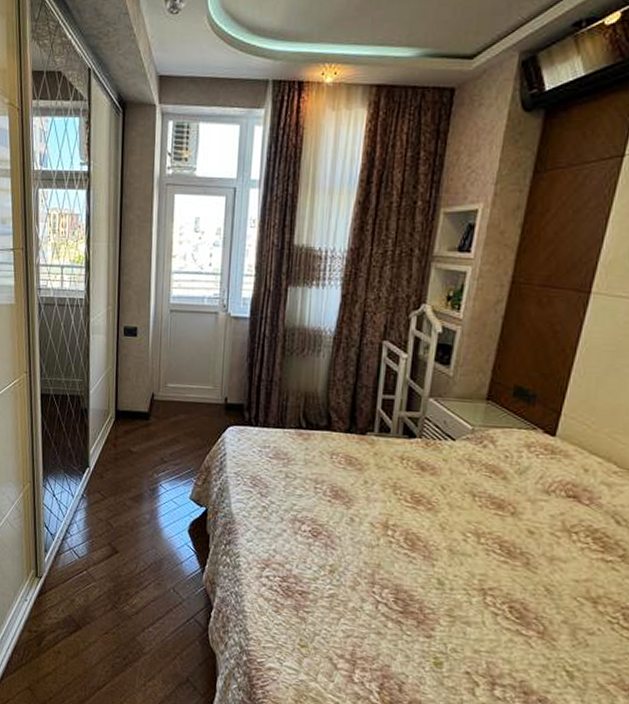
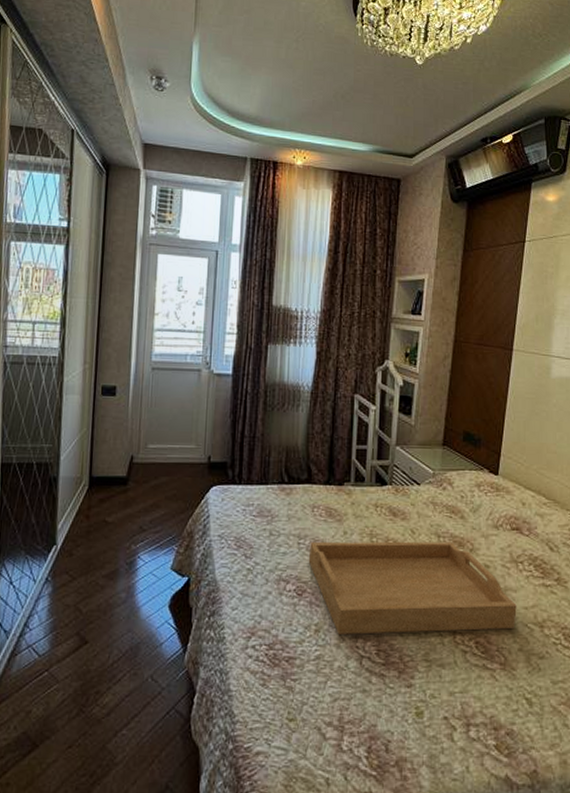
serving tray: none [324,488,565,600] -> present [308,541,517,635]

